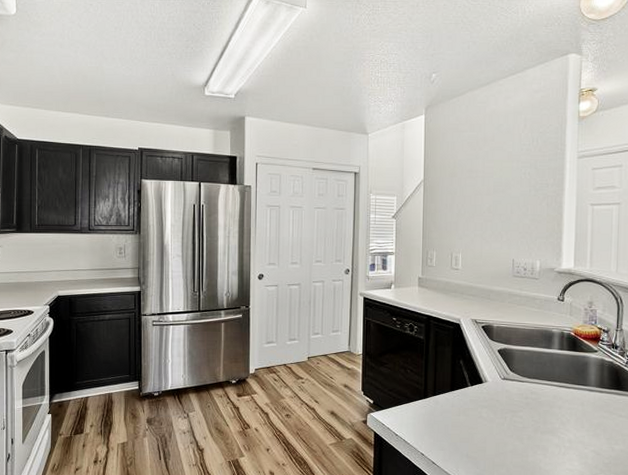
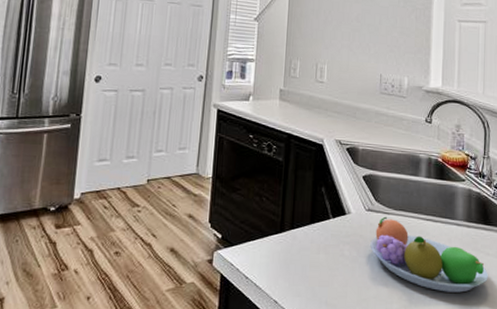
fruit bowl: none [506,384,620,449] -> present [370,216,488,293]

